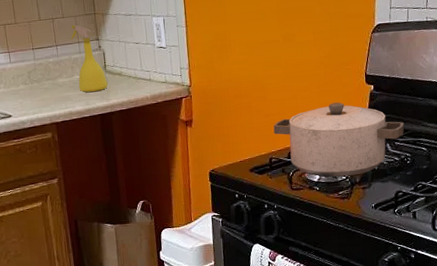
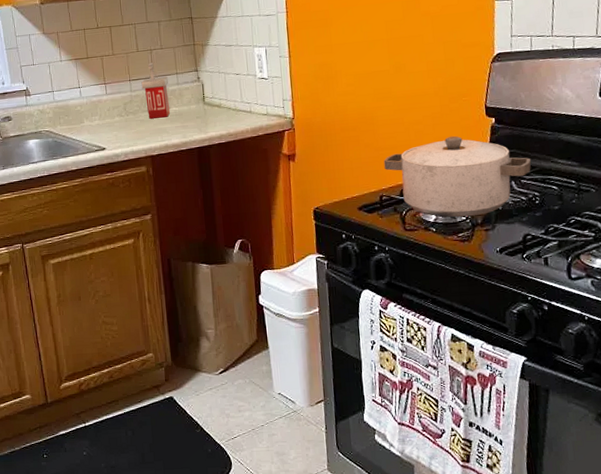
soap dispenser: none [44,31,74,87] -> present [141,62,171,119]
spray bottle: present [70,24,108,93] -> none [168,56,206,125]

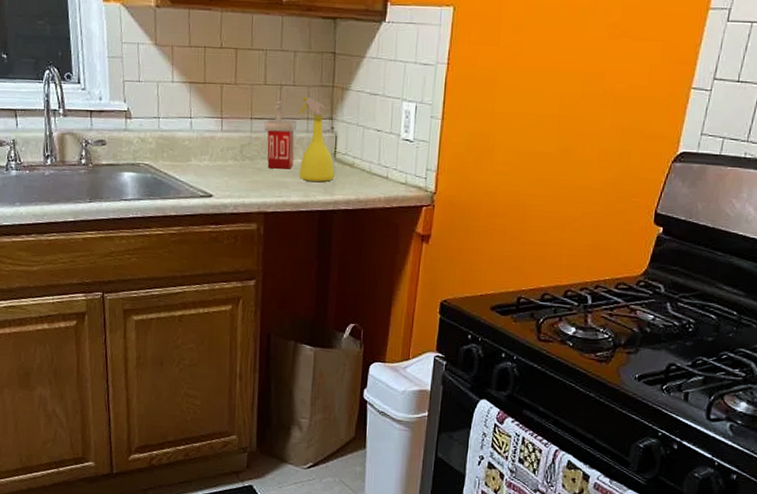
spray bottle: none [168,56,206,125] -> present [298,96,335,183]
cooking pot: present [383,135,531,218] -> none [528,240,694,336]

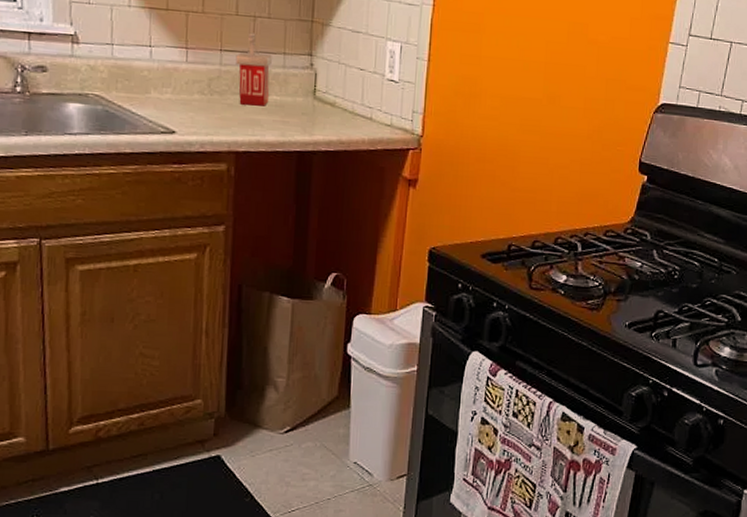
spray bottle: present [298,96,335,183] -> none [274,30,314,121]

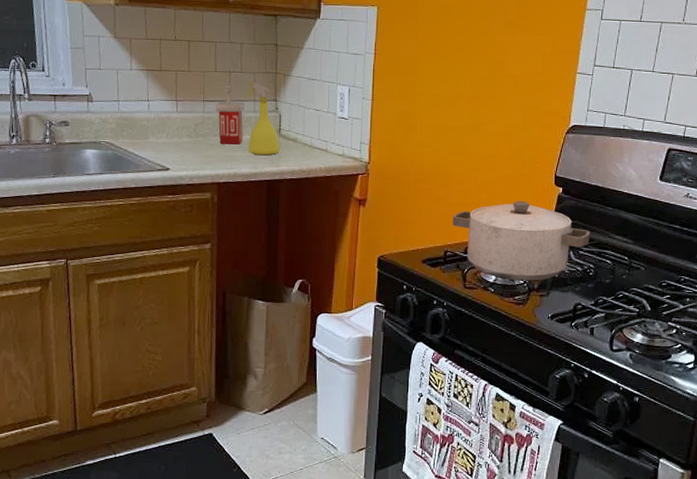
spray bottle: none [274,30,314,121] -> present [246,81,280,156]
cooking pot: none [518,188,678,283] -> present [452,200,591,281]

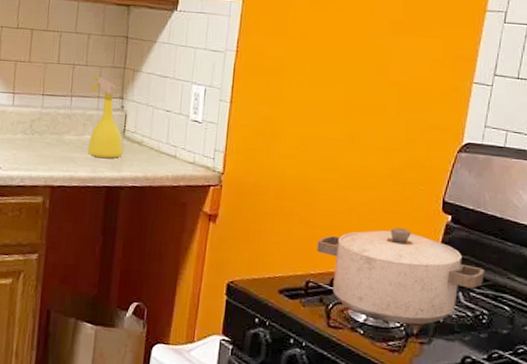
soap dispenser: present [216,85,245,145] -> none [55,79,87,145]

